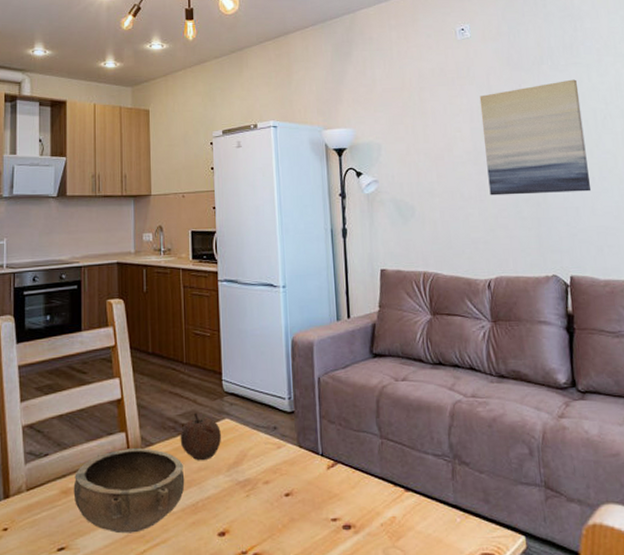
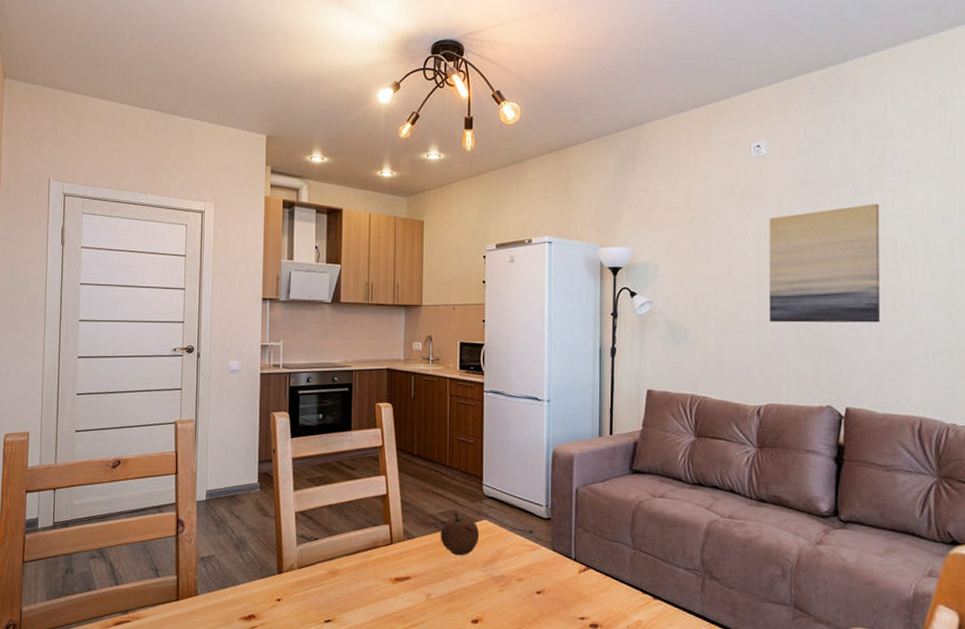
bowl: present [73,447,185,534] -> none [340,539,443,614]

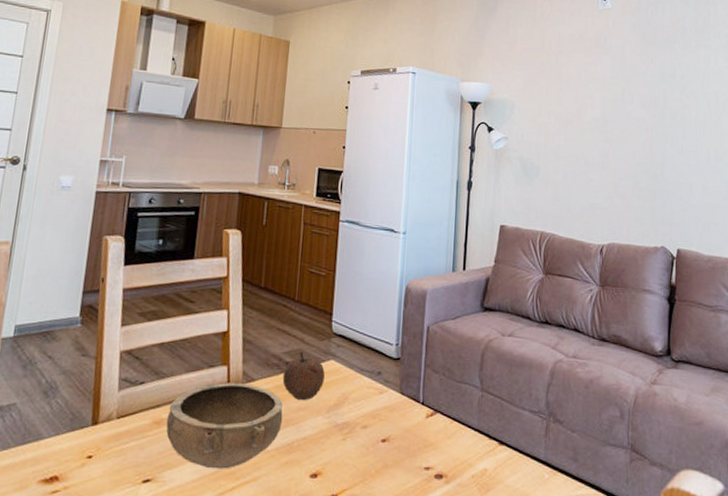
bowl: none [340,539,443,614] -> present [166,382,283,469]
wall art: present [768,203,881,323] -> none [612,60,706,170]

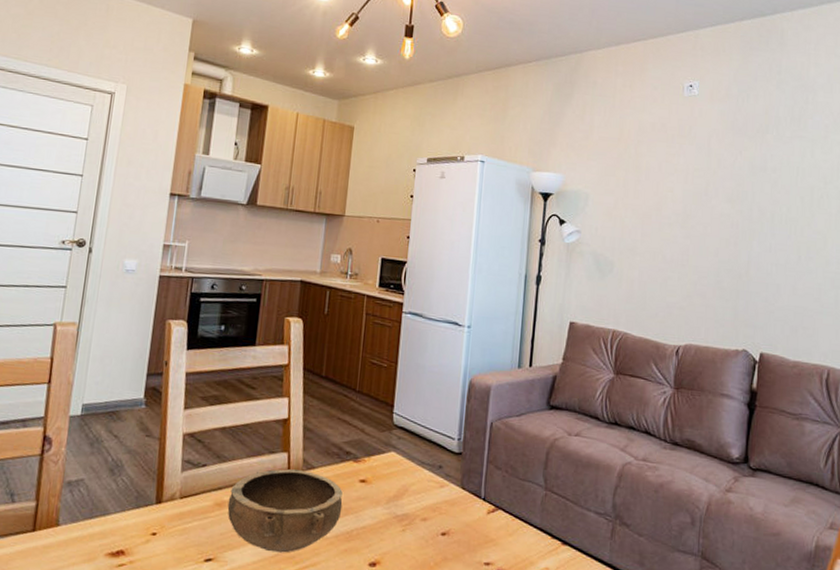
fruit: present [282,351,326,401] -> none [342,442,386,491]

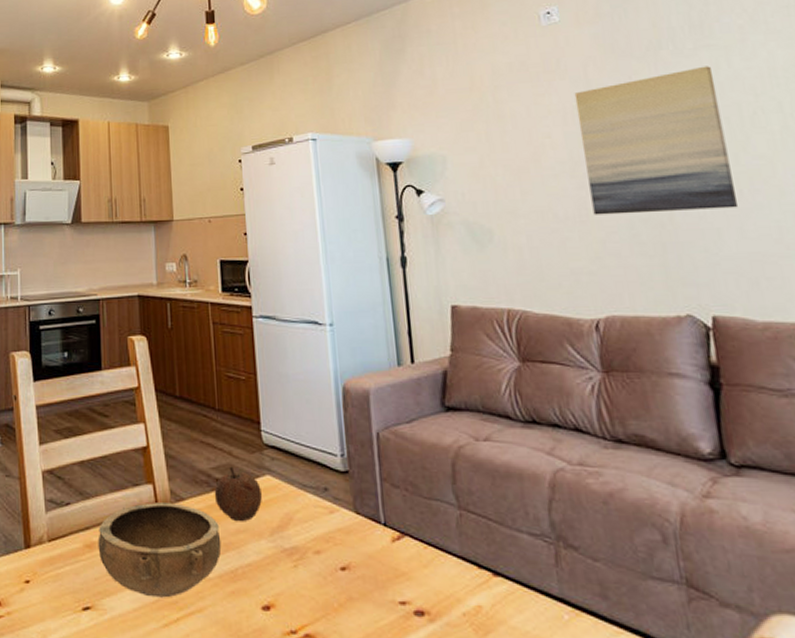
fruit: none [342,442,386,491] -> present [214,466,263,522]
wall art: none [692,153,800,270] -> present [574,66,739,215]

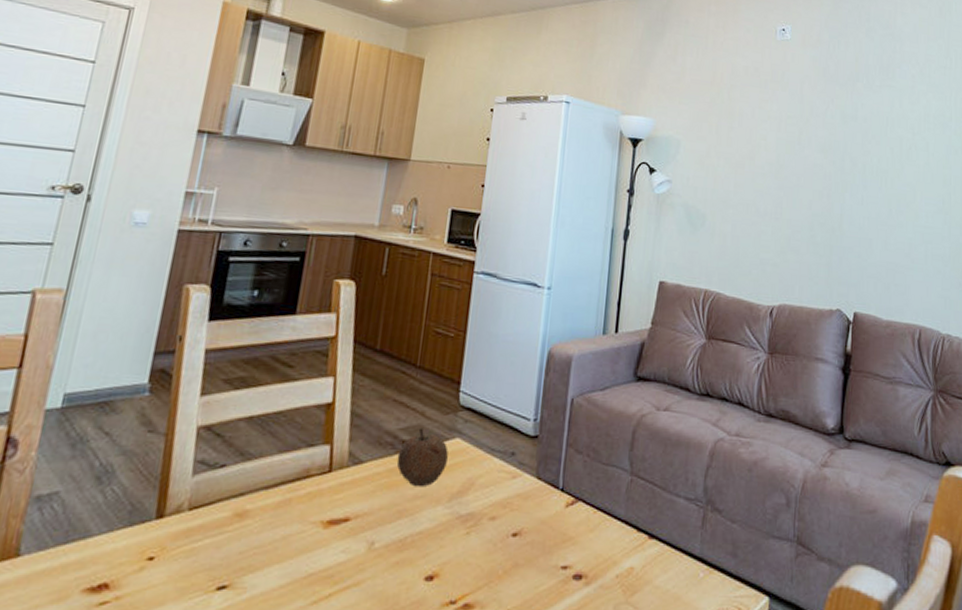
bowl: present [97,501,222,598] -> none [250,464,396,572]
wall art: present [574,66,739,215] -> none [786,102,889,224]

